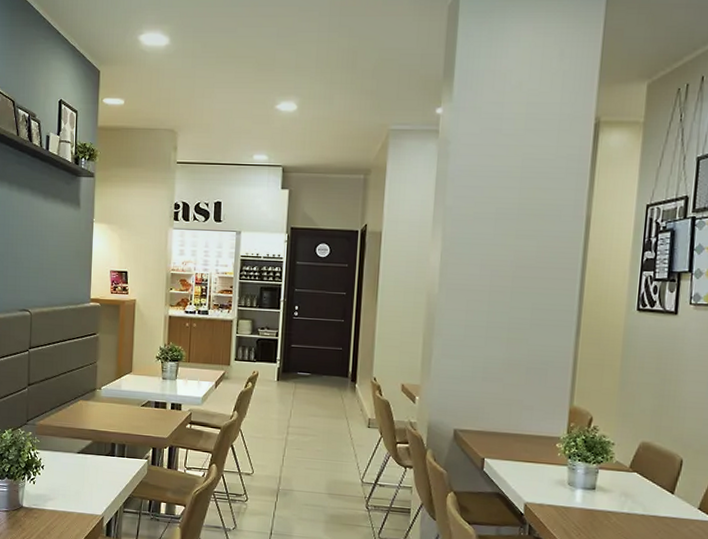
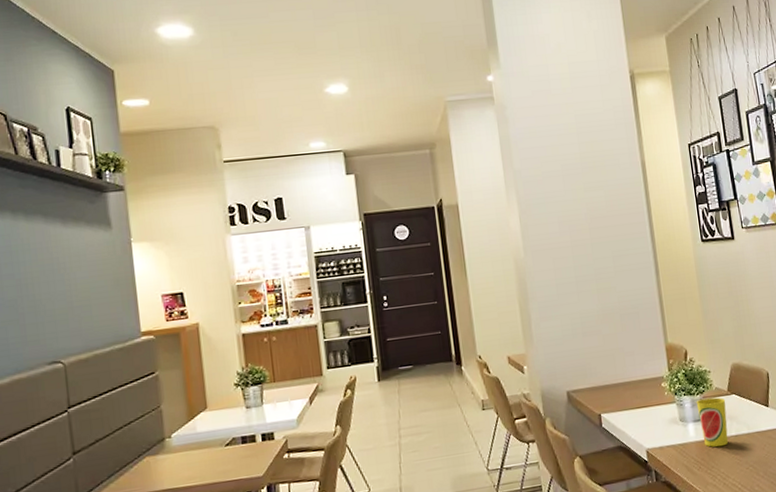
cup: none [589,468,625,521] -> present [696,397,729,448]

